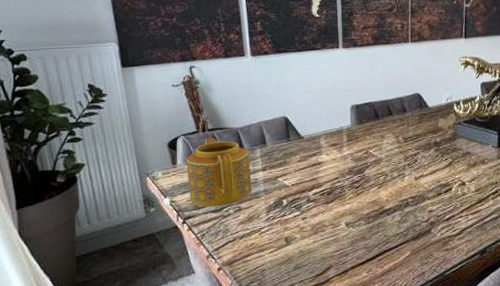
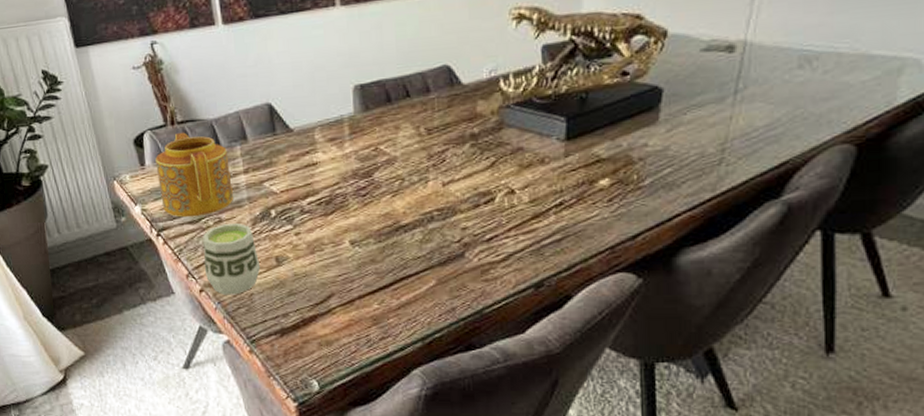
cup: none [223,211,273,272] -> present [203,223,261,295]

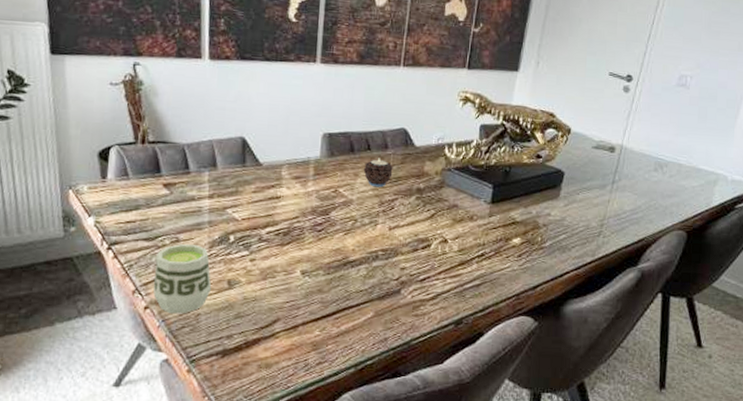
teapot: present [155,132,233,218] -> none [118,151,196,235]
candle: none [404,104,439,139] -> present [363,158,393,188]

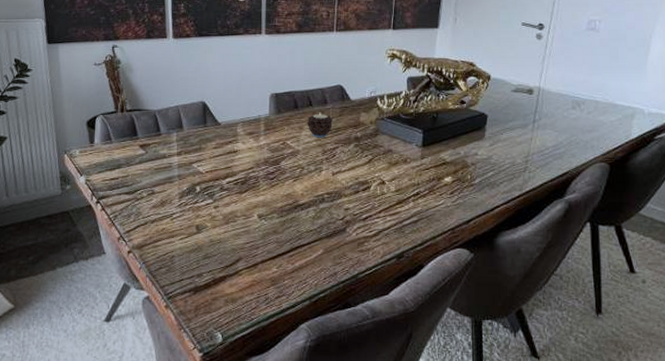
cup: present [153,244,212,314] -> none [134,196,183,257]

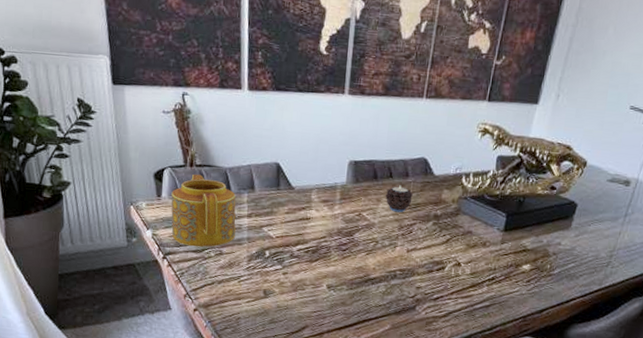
teapot: none [103,118,166,189] -> present [171,174,236,248]

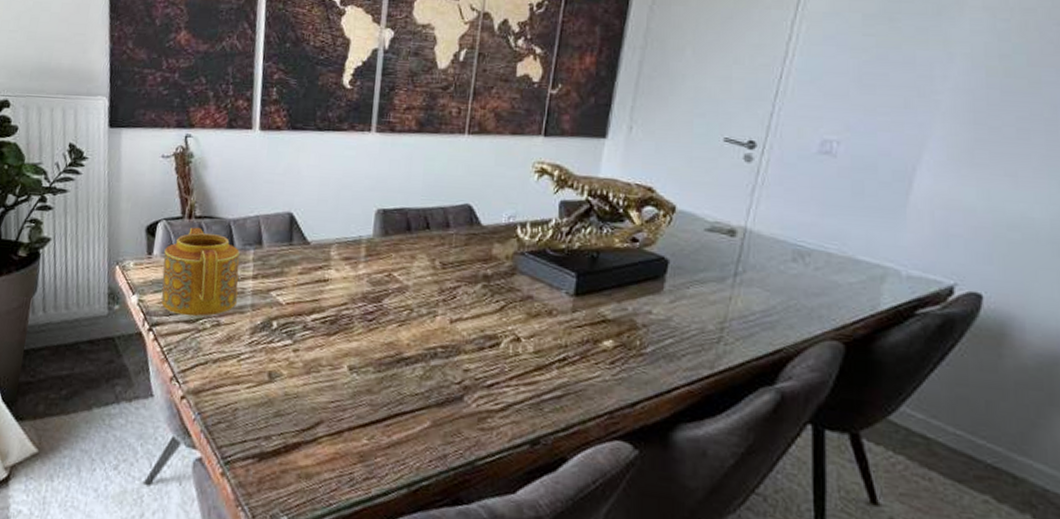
candle: present [385,185,413,213] -> none [421,238,456,273]

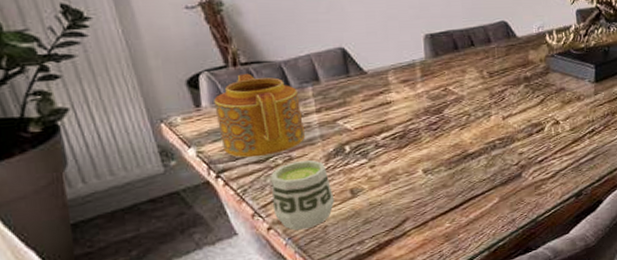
cup: none [190,328,252,408] -> present [271,160,335,231]

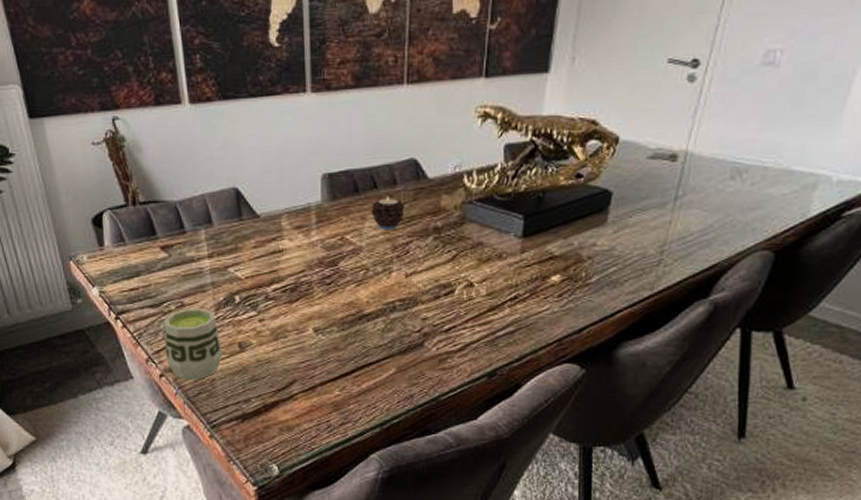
teapot: present [214,73,305,158] -> none [115,213,197,301]
candle: none [470,52,499,81] -> present [371,196,405,230]

